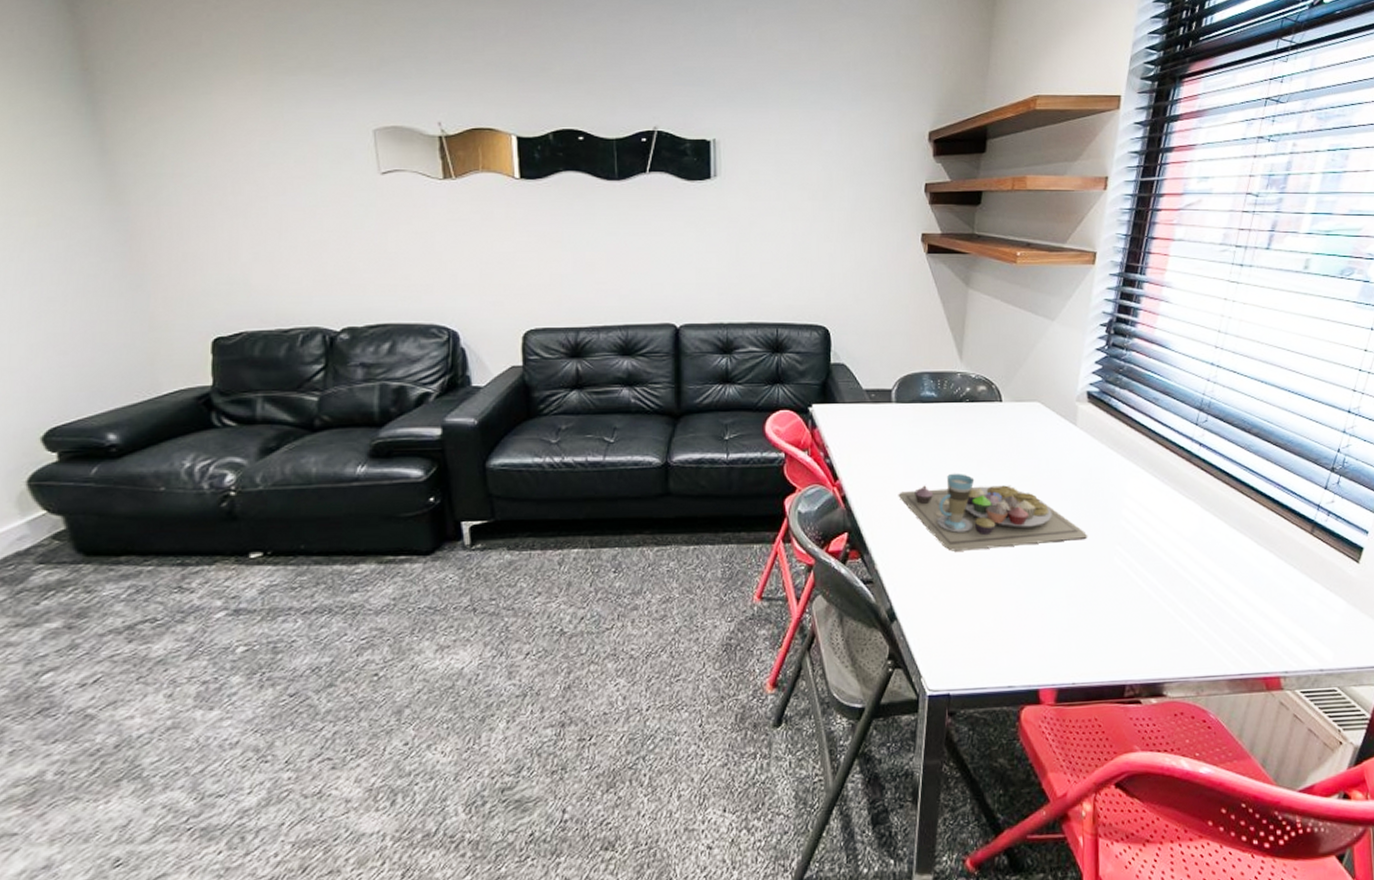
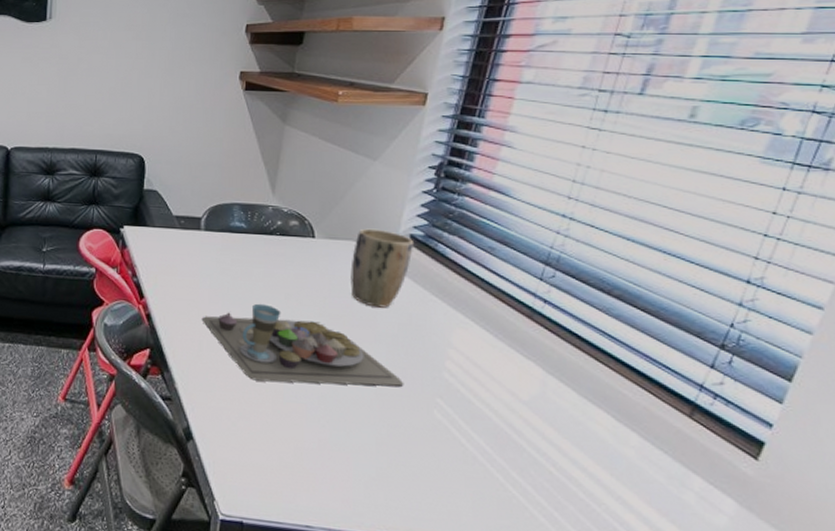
plant pot: none [1036,388,1090,465] -> present [350,228,413,308]

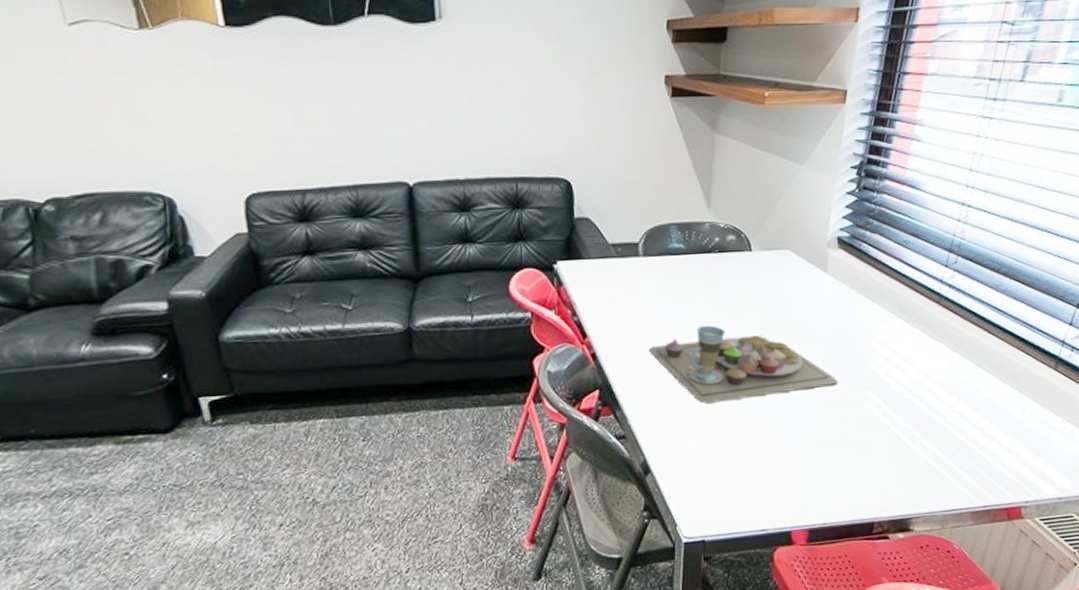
plant pot: present [350,228,413,308] -> none [786,235,841,313]

